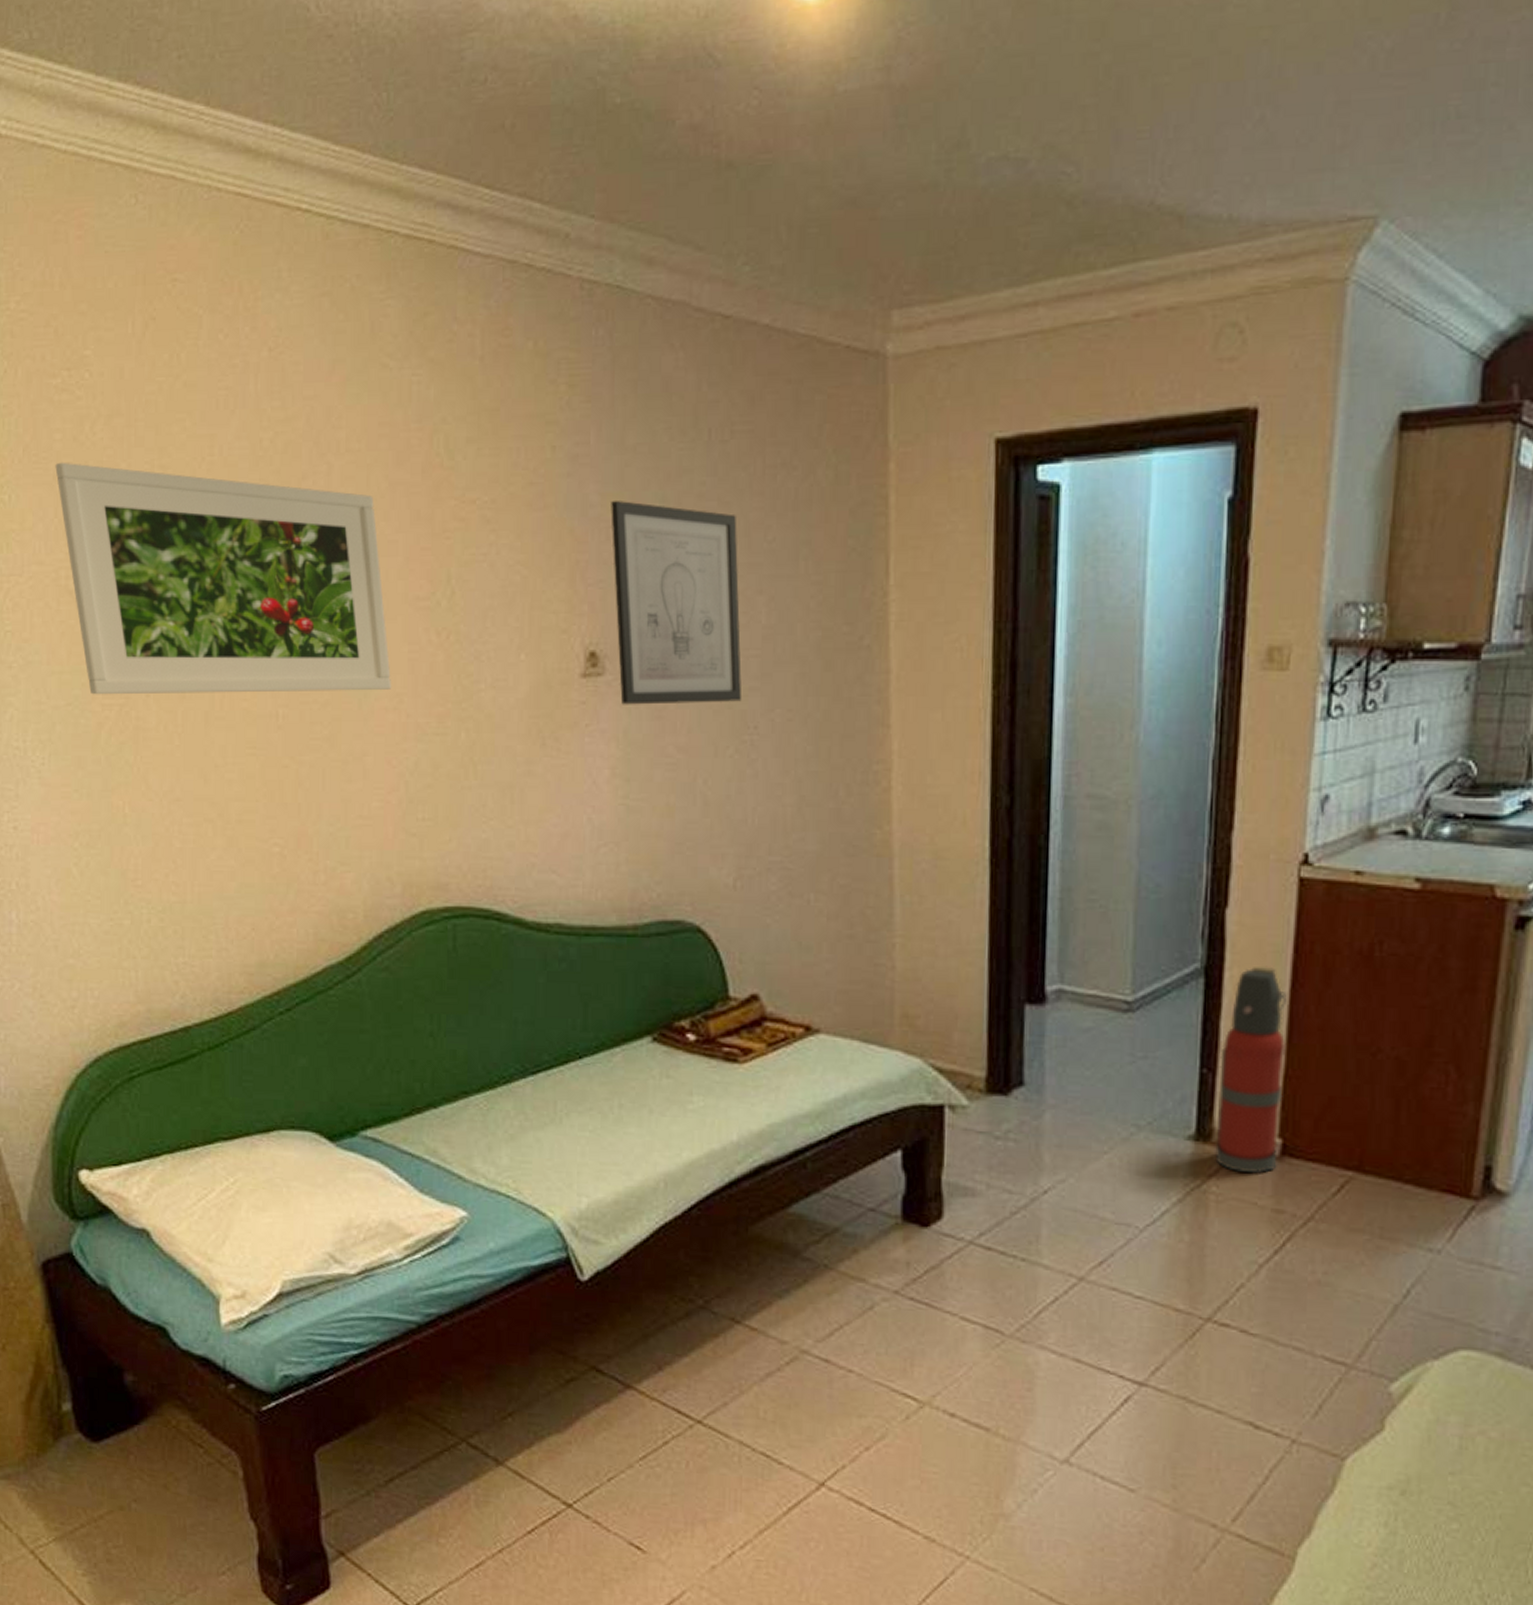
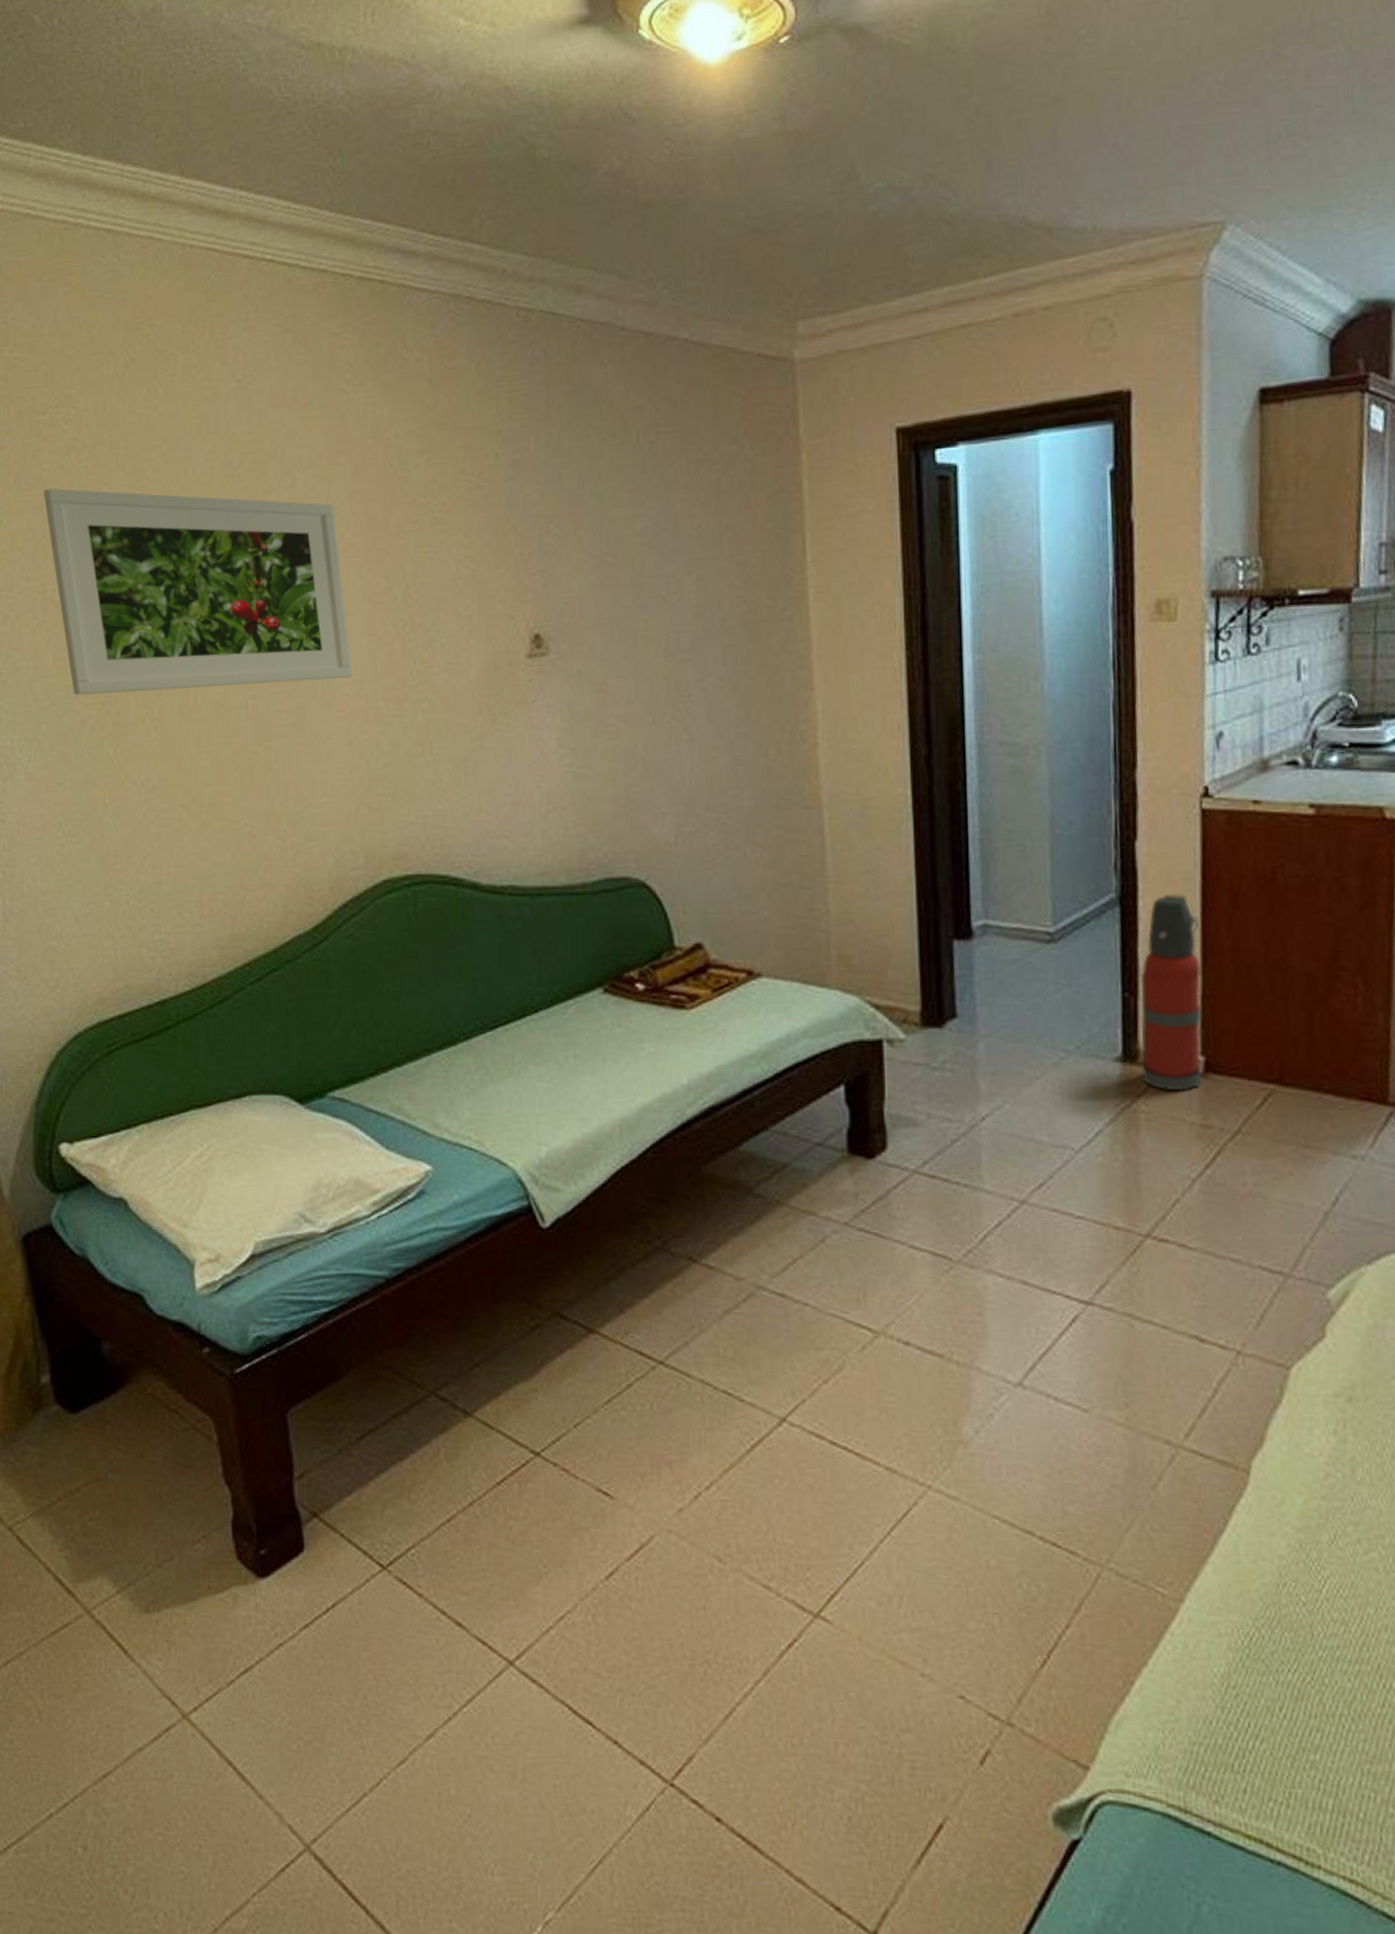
wall art: present [611,501,742,705] -> none [550,498,675,681]

